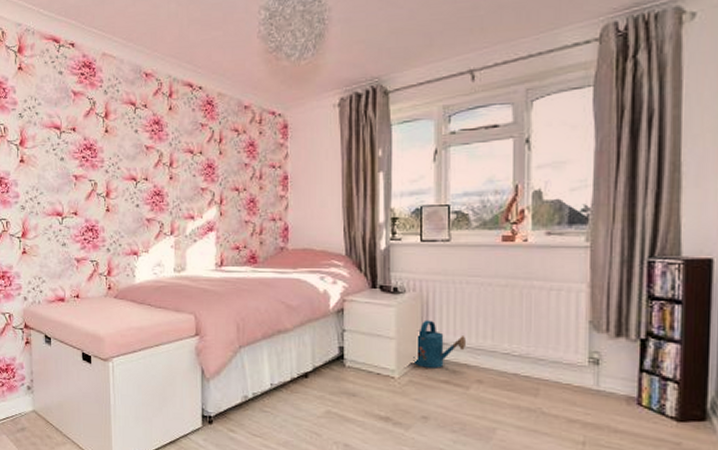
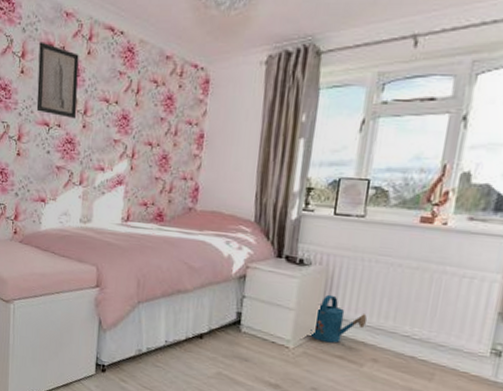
wall art: none [122,101,163,172] -> present [36,42,79,119]

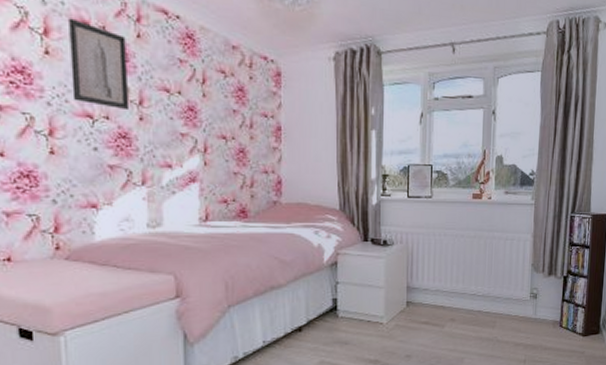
watering can: present [310,294,367,343] -> none [399,269,442,312]

